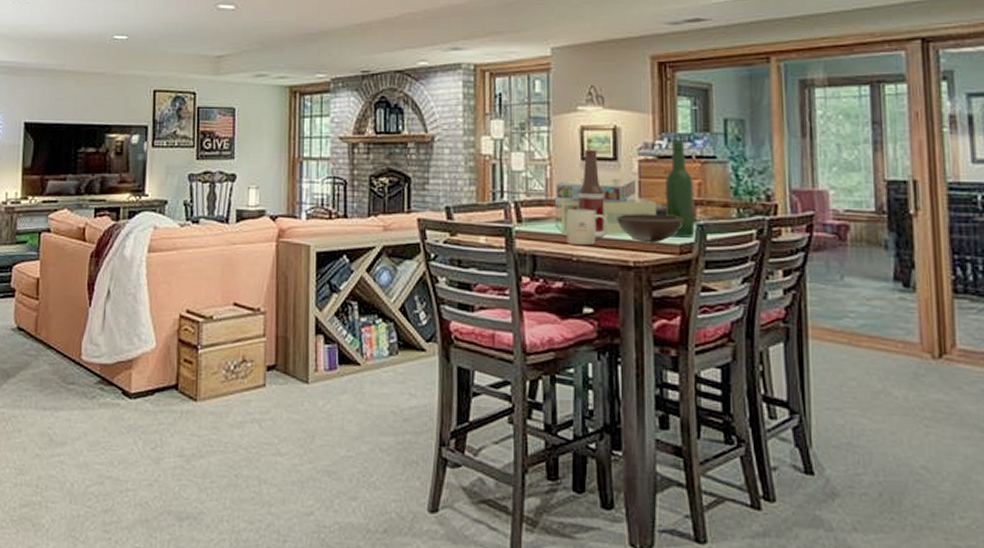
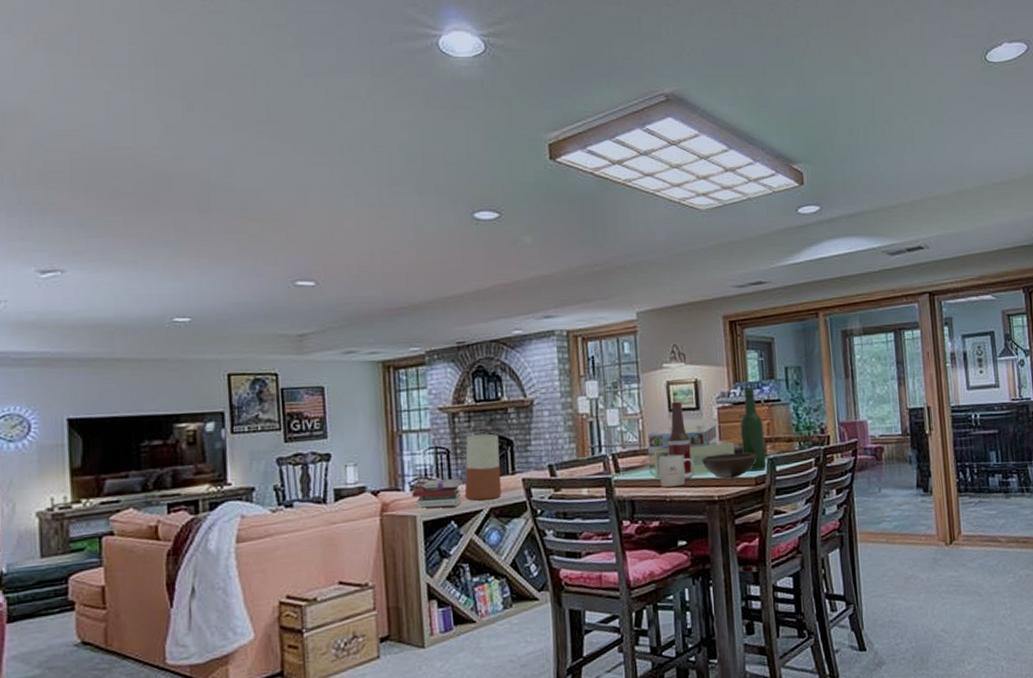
books: none [308,210,356,242] -> present [412,478,462,509]
vase: none [358,167,396,237] -> present [464,433,502,501]

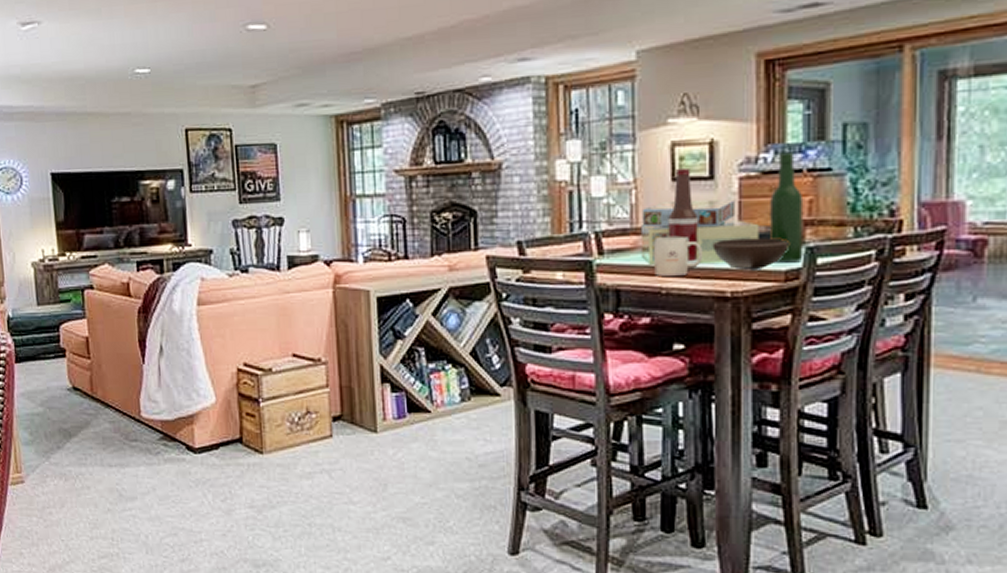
books: present [412,478,462,509] -> none [366,251,418,285]
vase: present [464,433,502,501] -> none [421,201,462,278]

